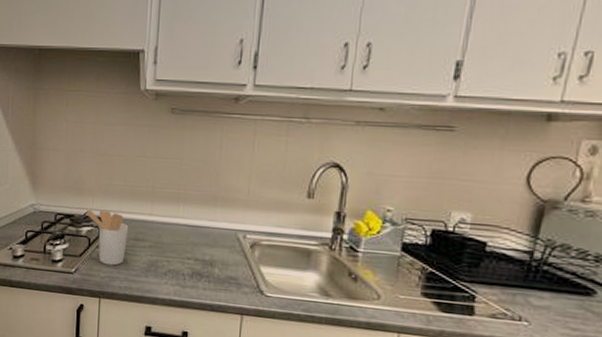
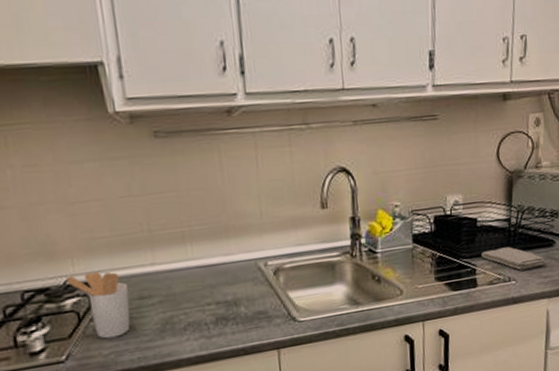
washcloth: none [486,279,578,315] -> present [481,246,546,271]

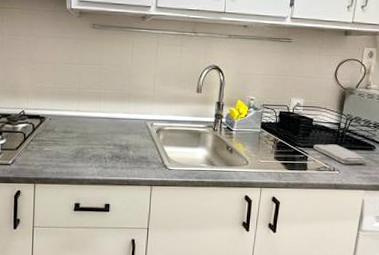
utensil holder: present [66,271,131,339] -> none [21,108,59,155]

